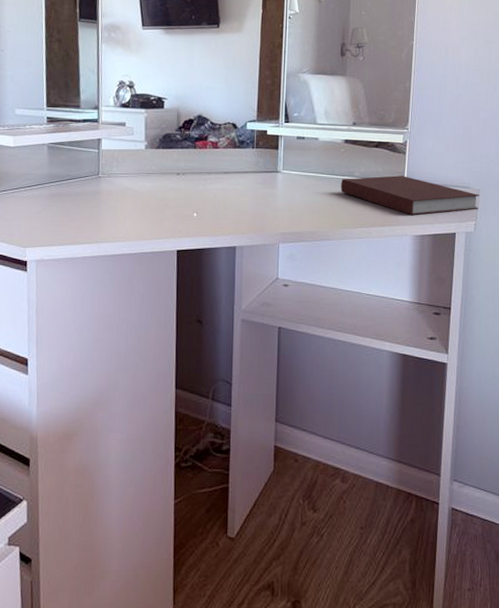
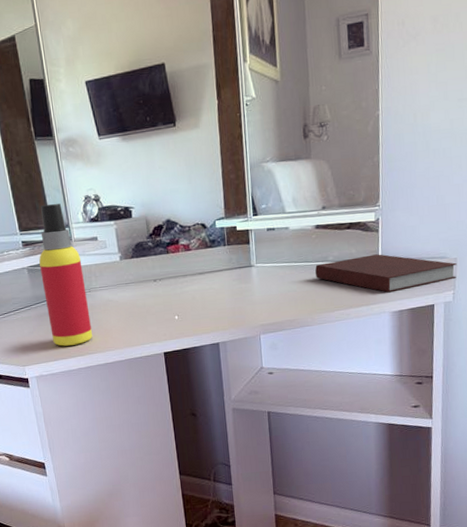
spray bottle: none [60,84,106,231] -> present [39,203,93,346]

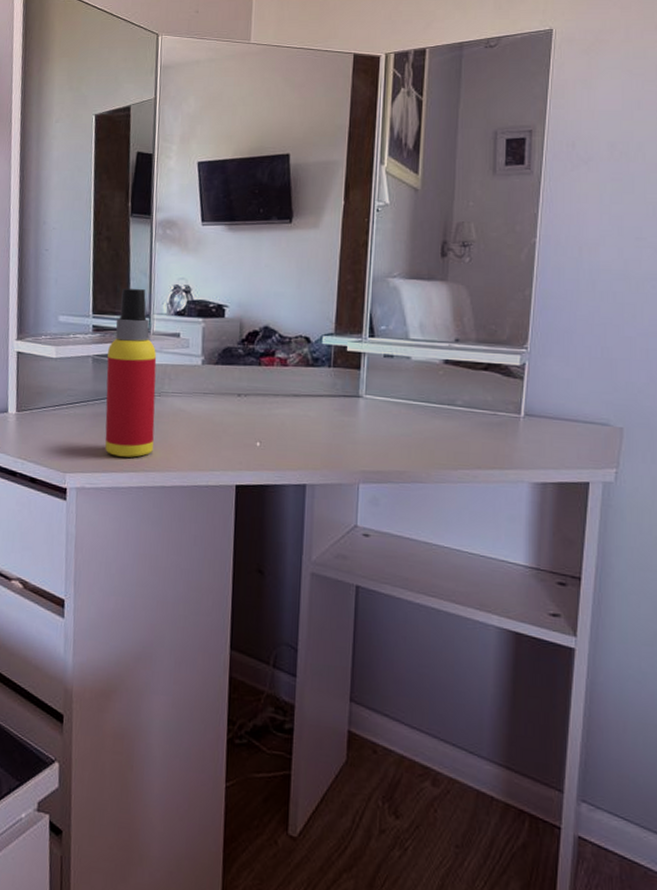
notebook: present [315,254,457,293] -> none [438,406,623,458]

